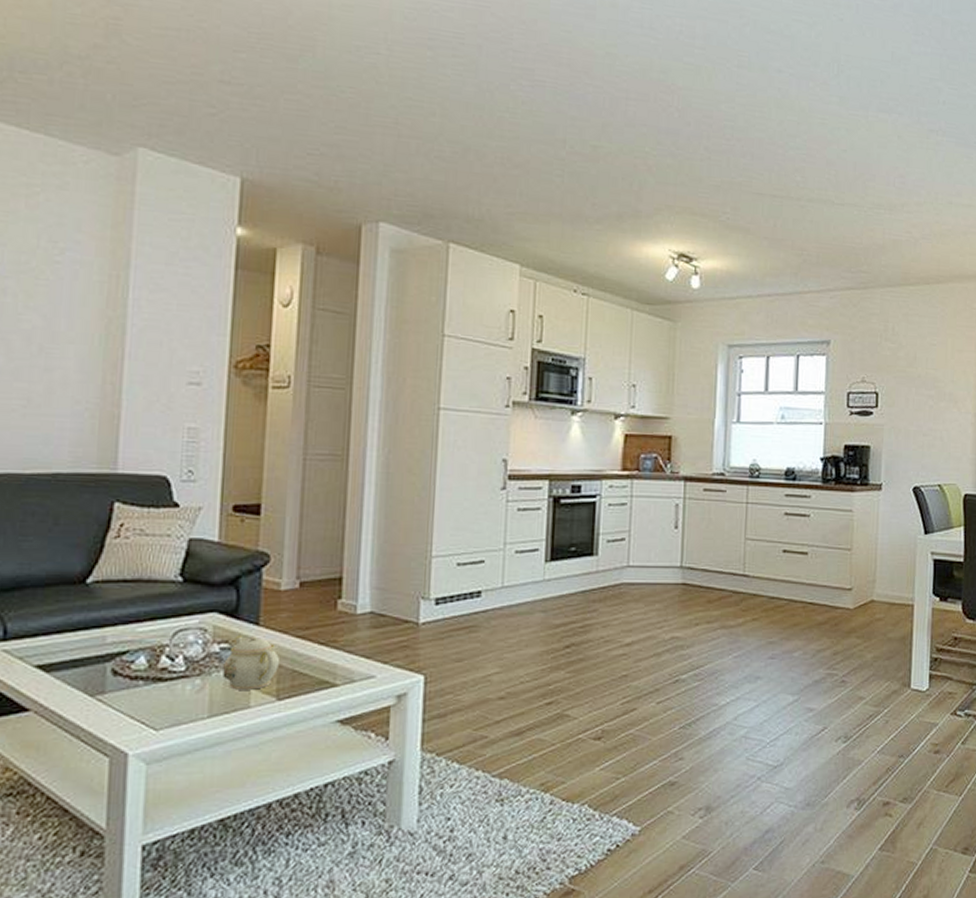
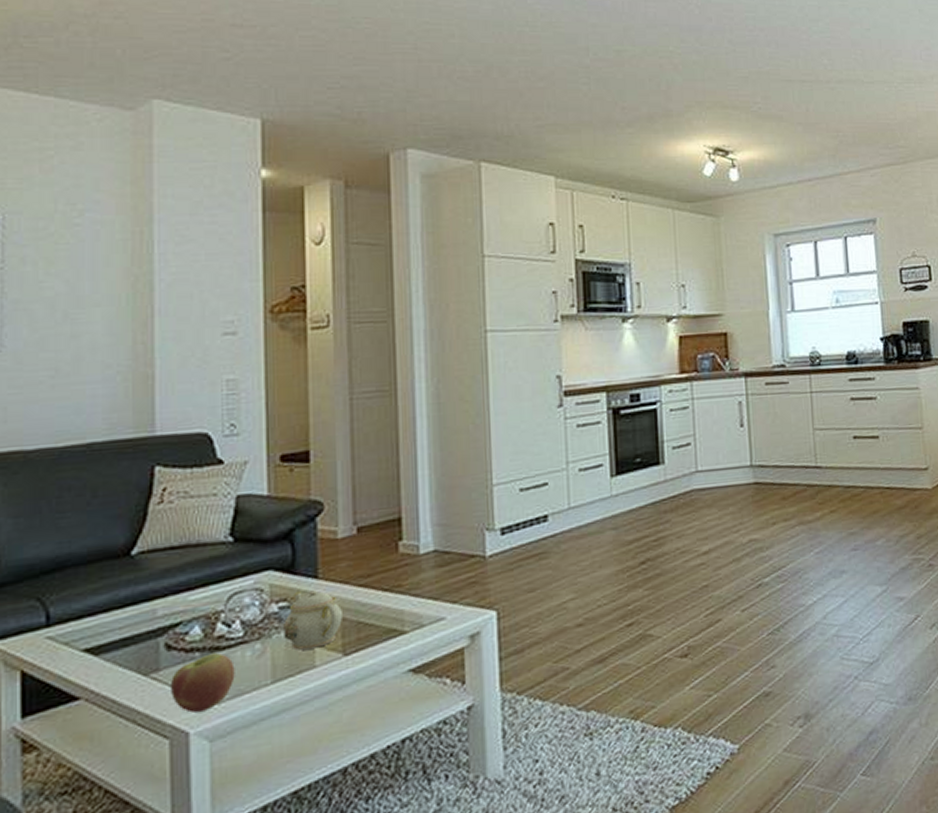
apple: none [113,683,175,736] -> present [169,652,235,713]

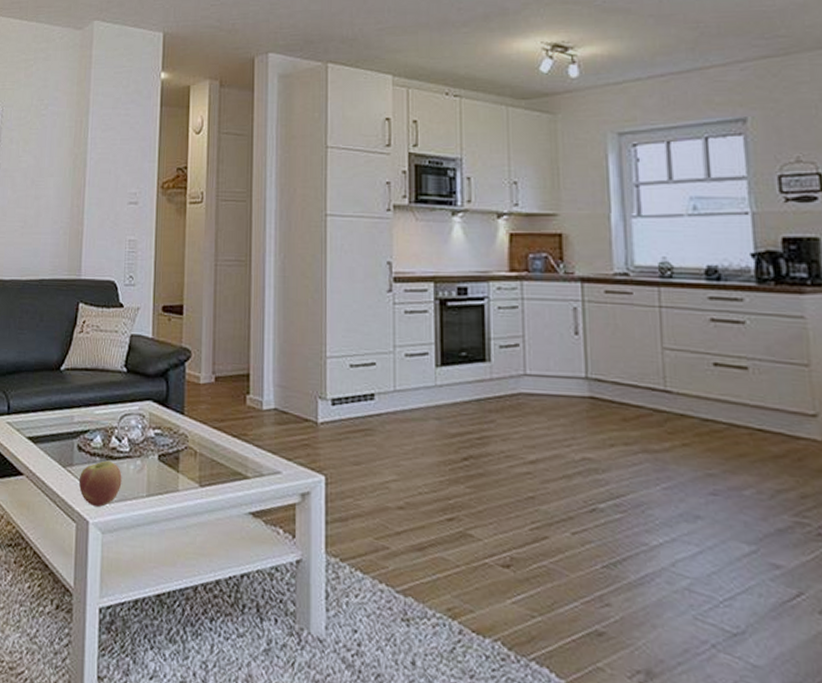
teapot: present [283,590,344,650] -> none [157,423,202,475]

